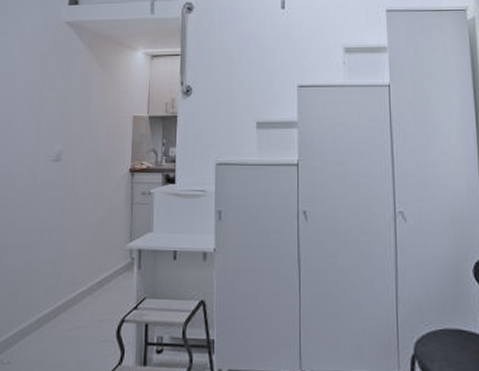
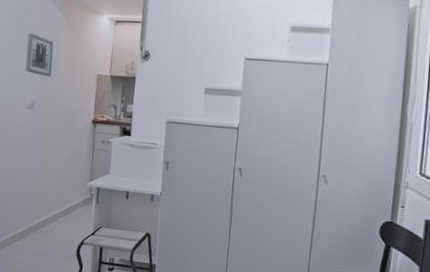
wall art: none [50,75,82,123] -> present [25,32,54,77]

